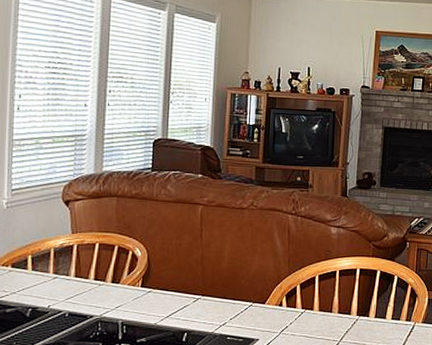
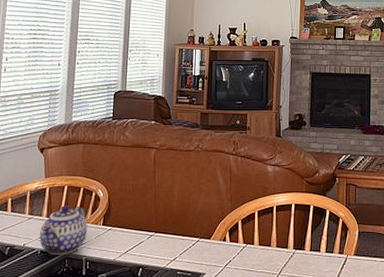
teapot: none [67,264,123,318] -> present [40,205,88,255]

